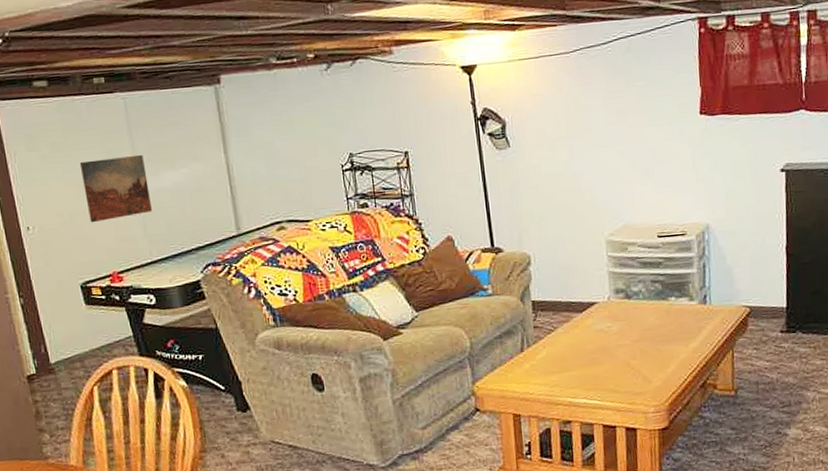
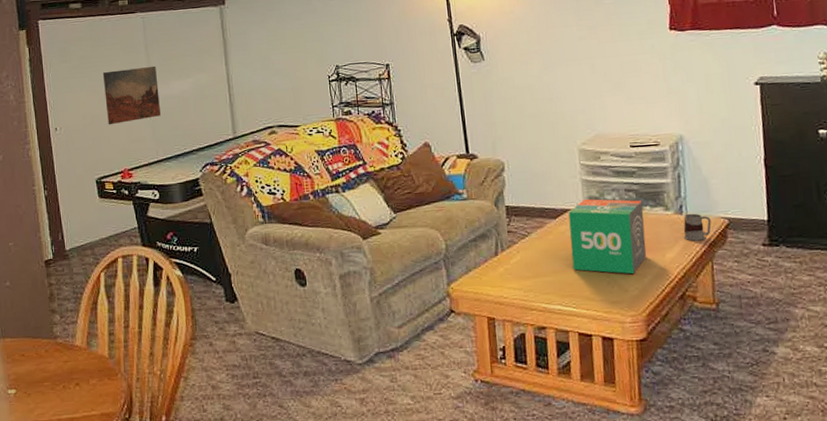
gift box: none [595,291,671,365] -> present [568,198,647,275]
mug: none [706,302,734,331] -> present [683,213,712,241]

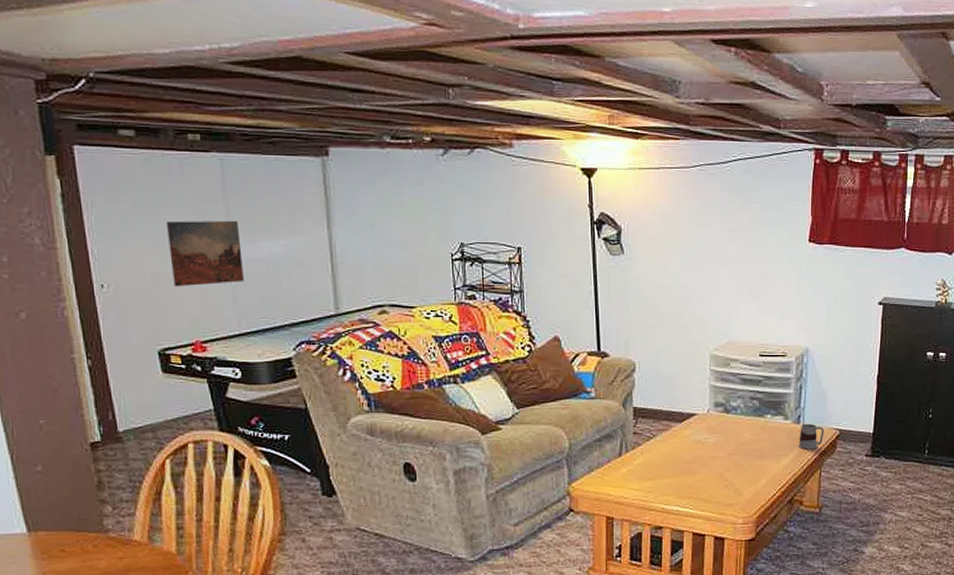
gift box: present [568,198,647,275] -> none [693,404,765,479]

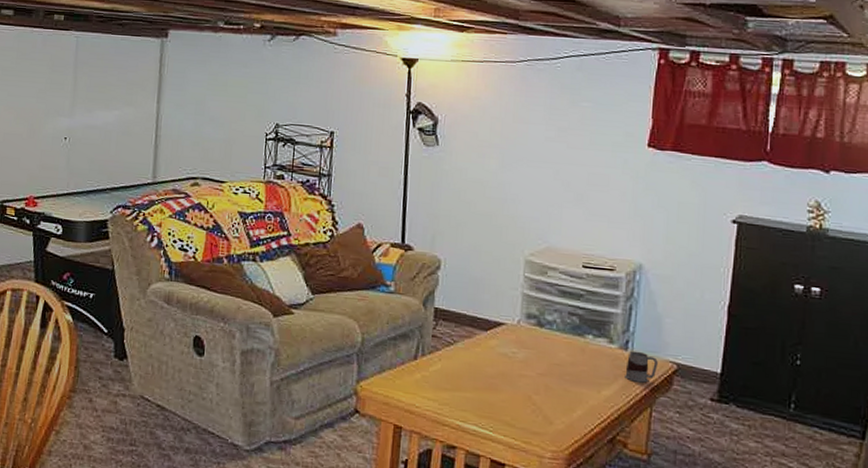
wall art: present [165,220,244,287] -> none [20,88,82,147]

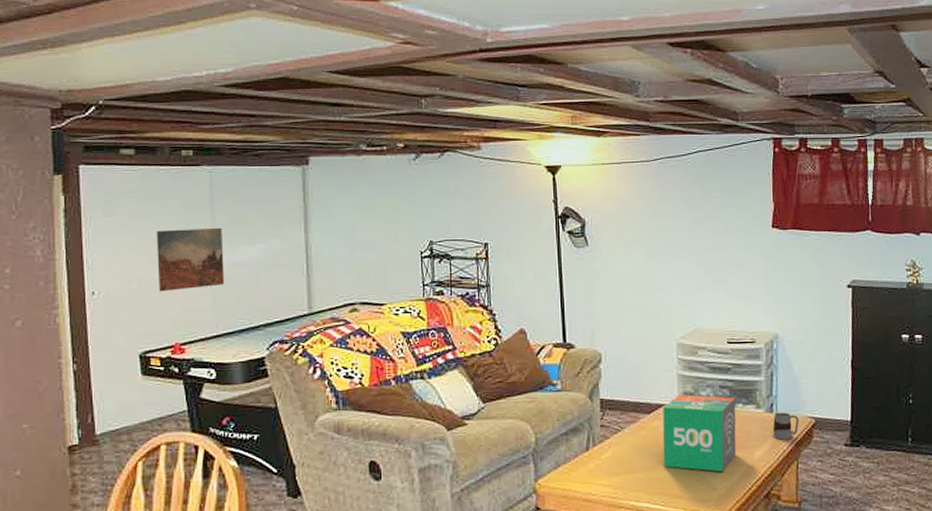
wall art: none [20,88,82,147] -> present [156,227,224,292]
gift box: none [497,314,586,407] -> present [663,394,737,472]

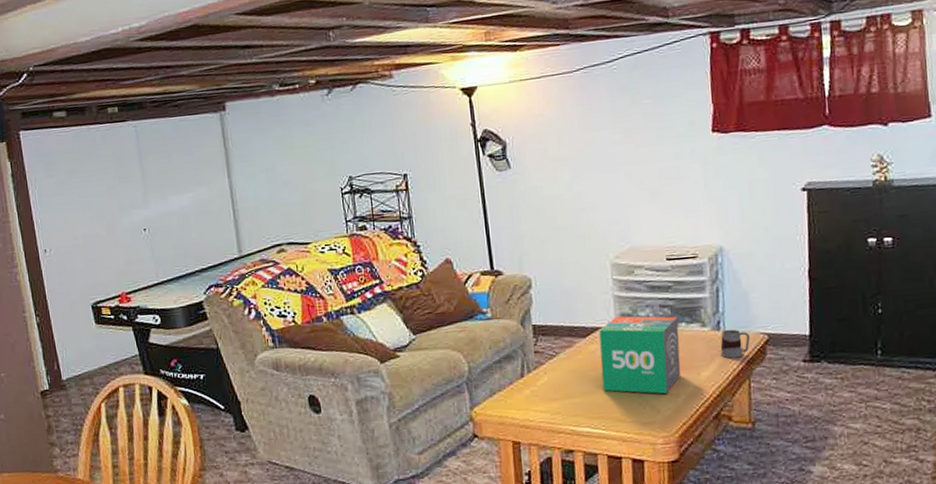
wall art: present [156,227,224,292] -> none [93,179,159,246]

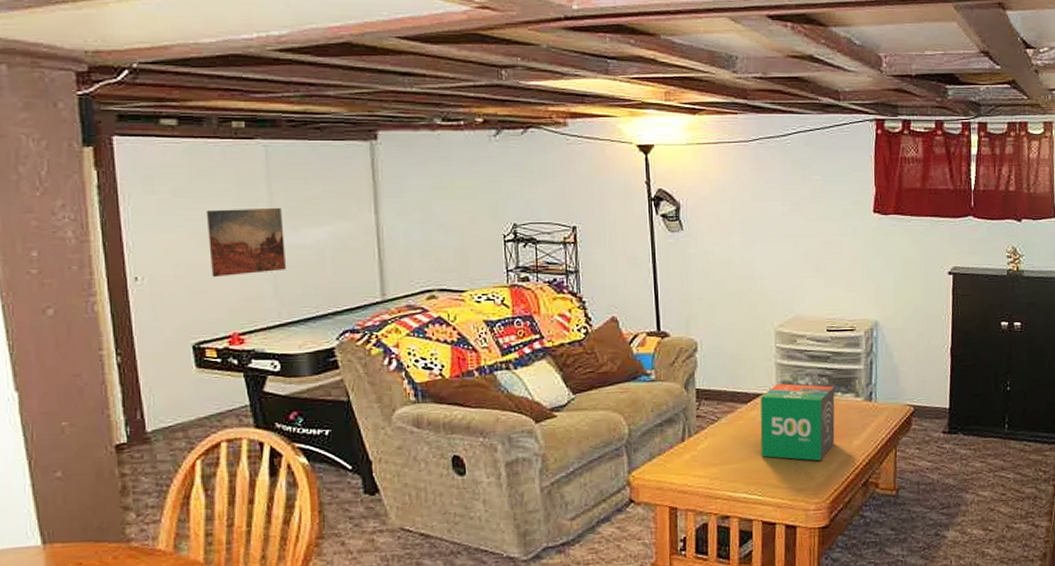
wall art: none [93,179,159,246] -> present [206,207,286,278]
mug: present [719,329,750,359] -> none [870,400,898,428]

